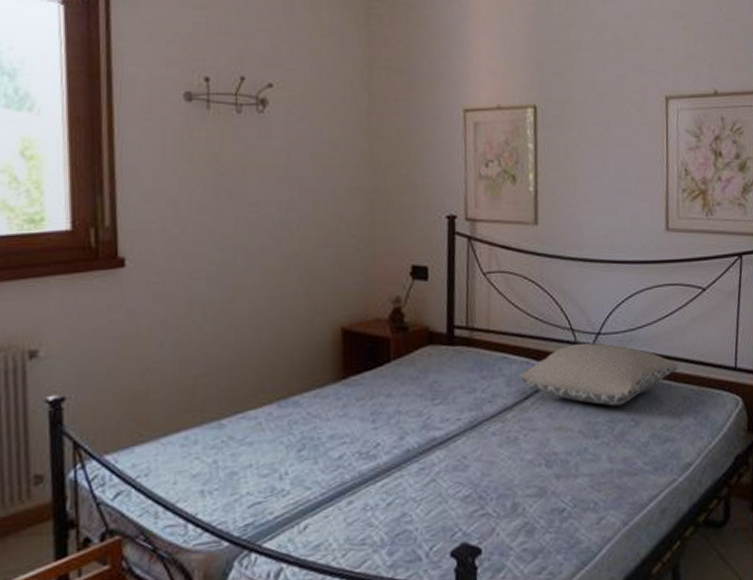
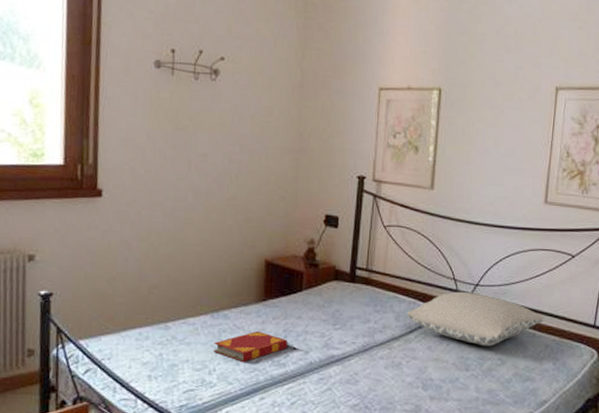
hardback book: none [283,417,378,459] -> present [213,330,288,362]

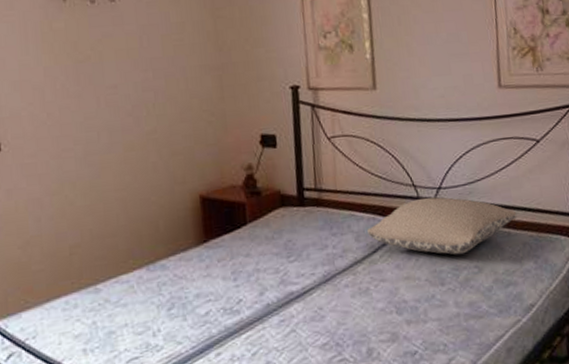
hardback book: present [213,330,288,362] -> none [154,277,240,316]

